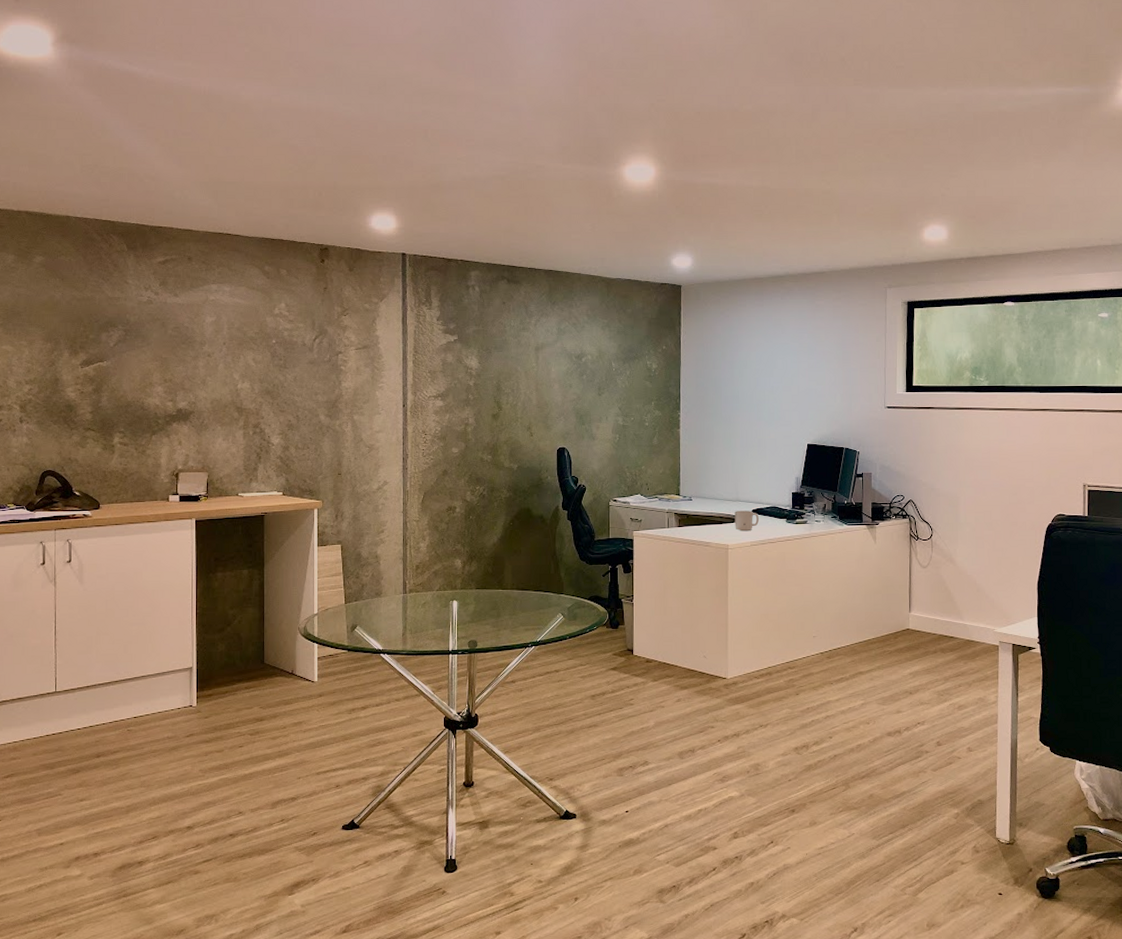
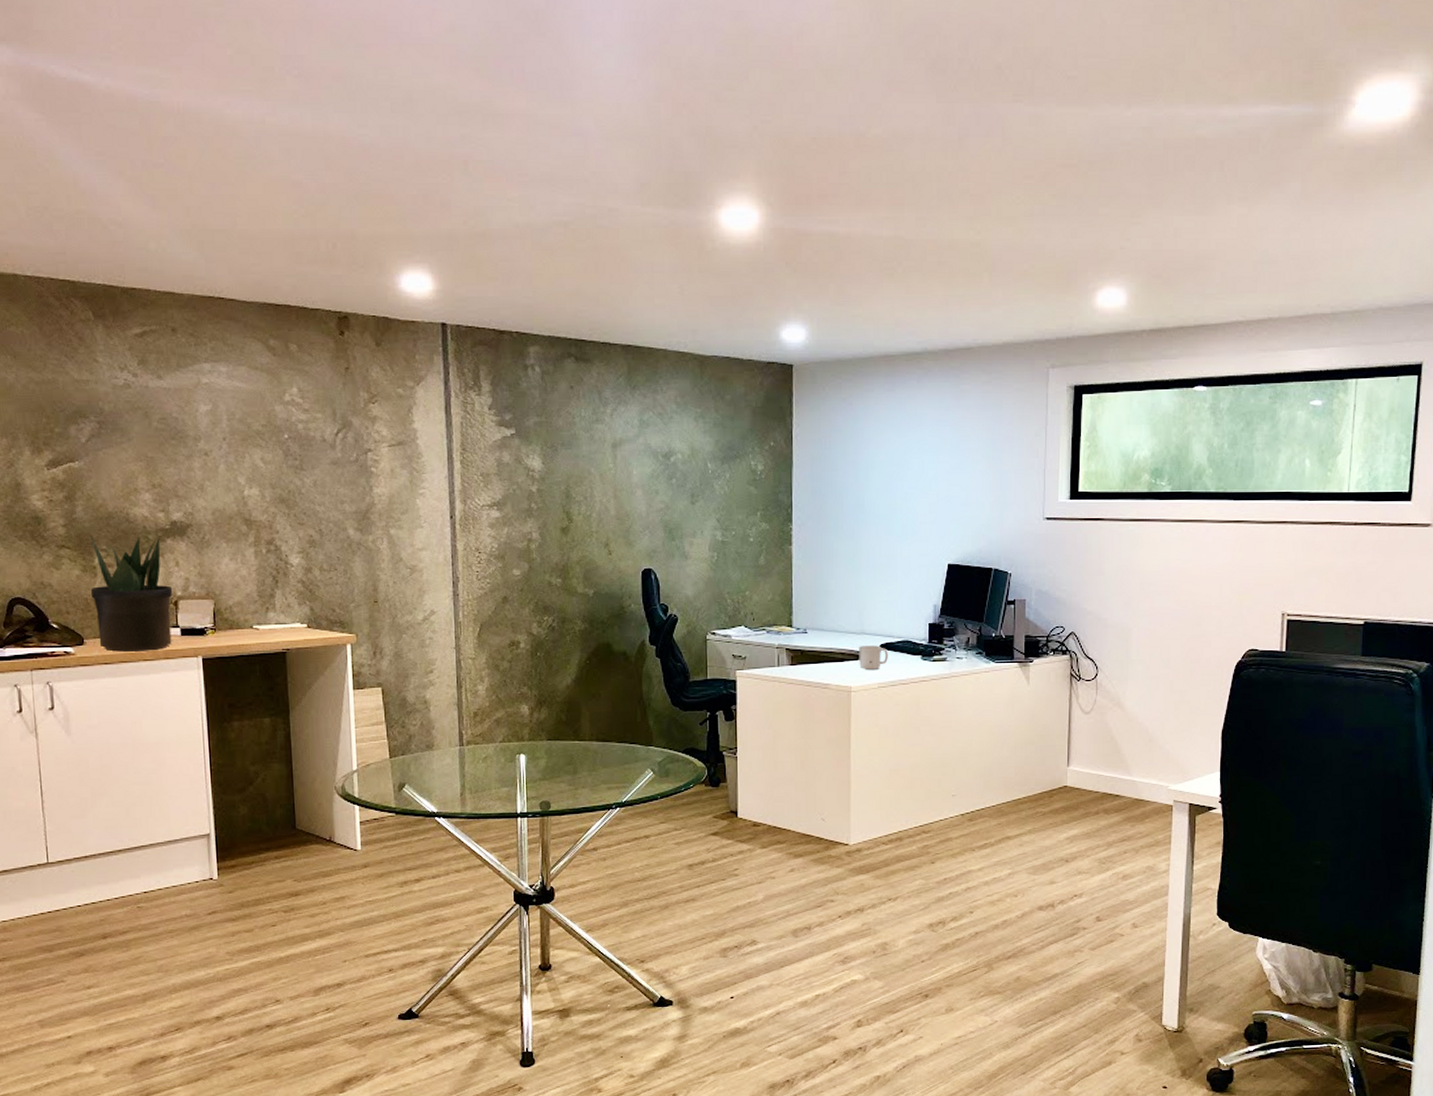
planter: none [108,420,175,515] -> present [90,535,173,652]

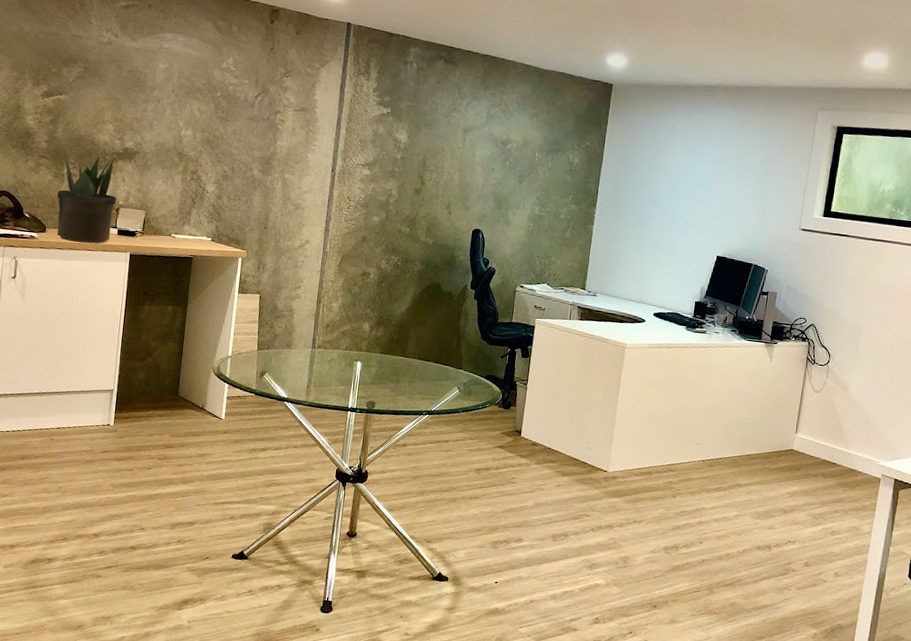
mug: present [859,645,888,670] -> none [634,312,659,333]

